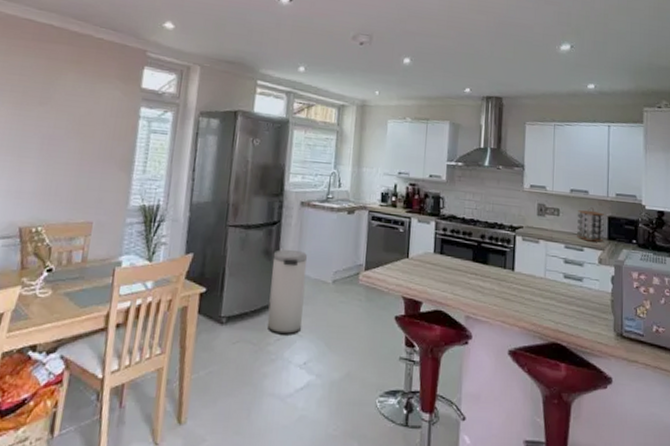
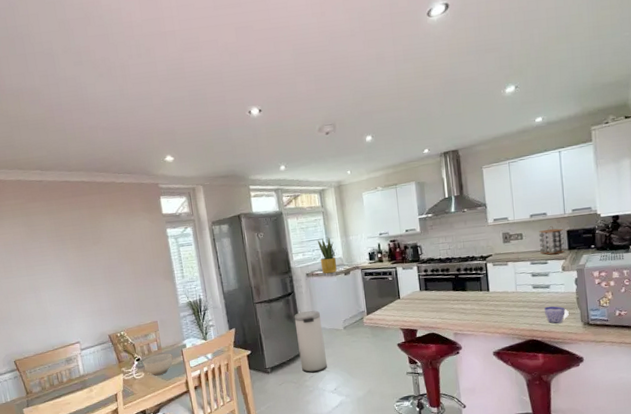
bowl: none [54,267,99,299] -> present [143,353,173,376]
planter: none [320,162,345,209] -> present [317,237,337,274]
cup: none [573,303,601,328] -> present [543,306,569,324]

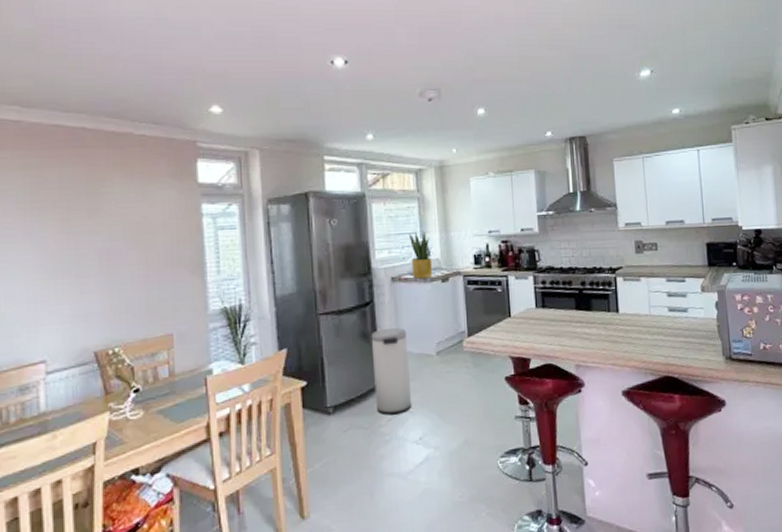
bowl: present [143,353,173,376] -> none [144,381,191,416]
spice rack: present [539,226,565,255] -> none [676,236,704,271]
cup: present [543,306,569,324] -> none [681,334,709,357]

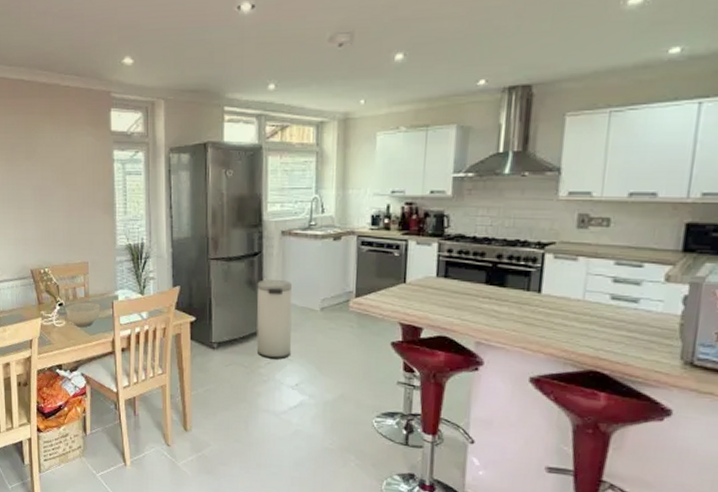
bowl: none [144,381,191,416] -> present [66,301,101,328]
planter: present [408,230,433,280] -> none [302,186,328,236]

